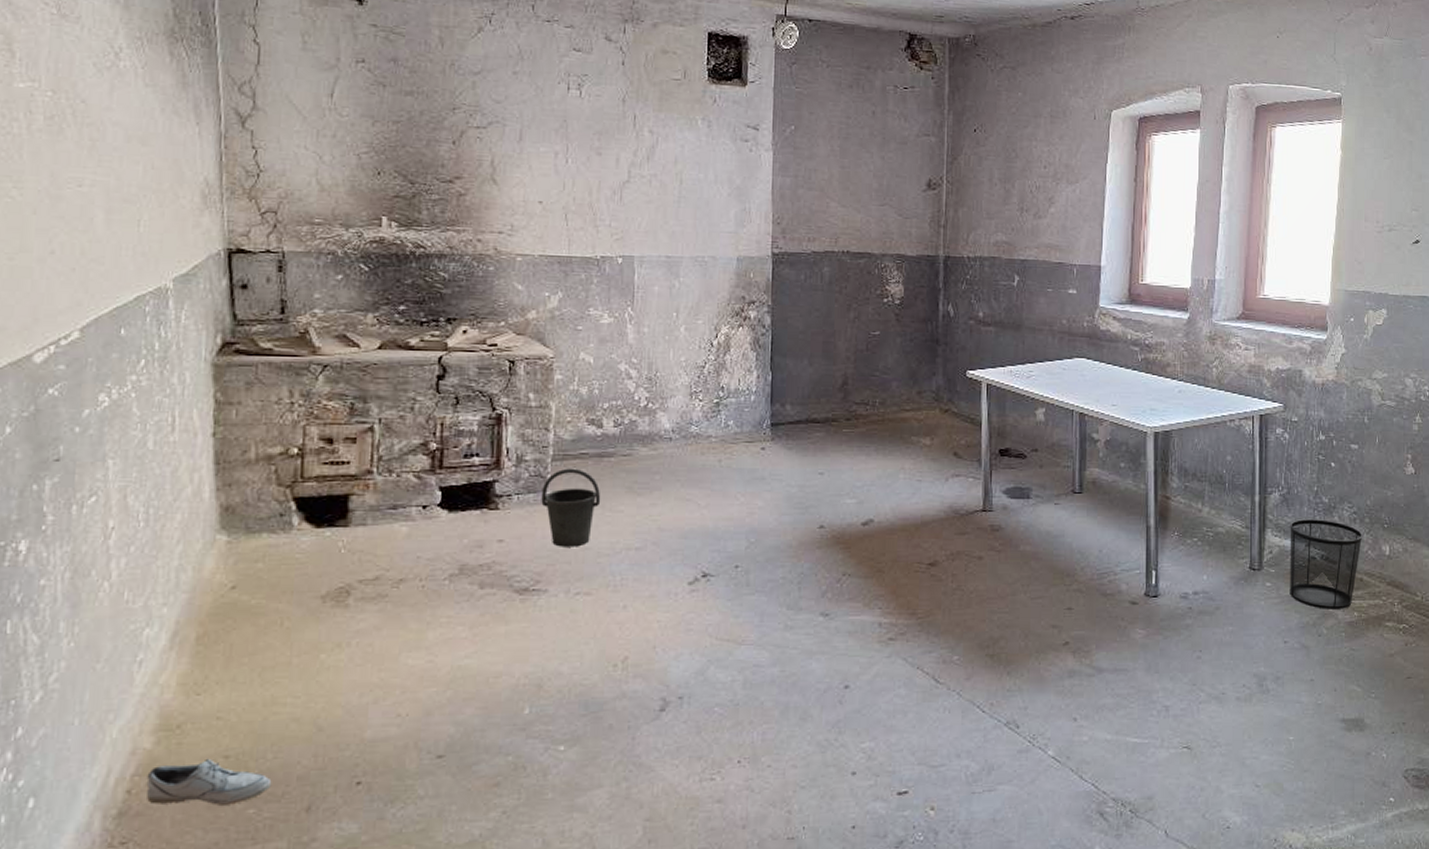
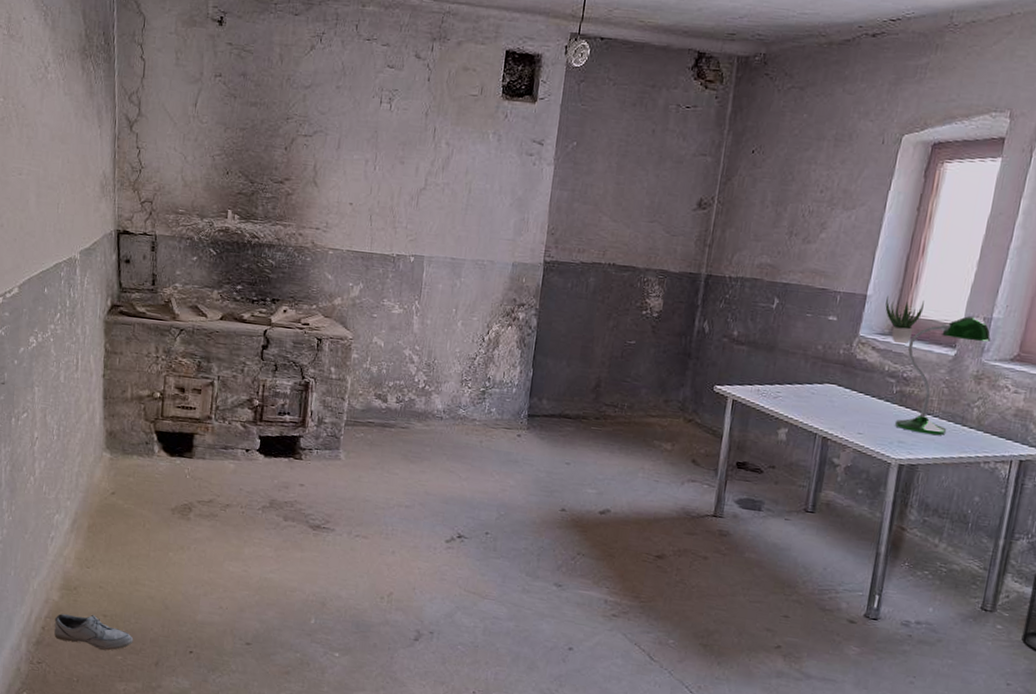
bucket: present [541,468,601,547] -> none [334,432,382,498]
potted plant: none [1119,265,1153,312] -> present [885,295,924,344]
desk lamp: none [1144,280,1218,399] -> present [894,316,991,436]

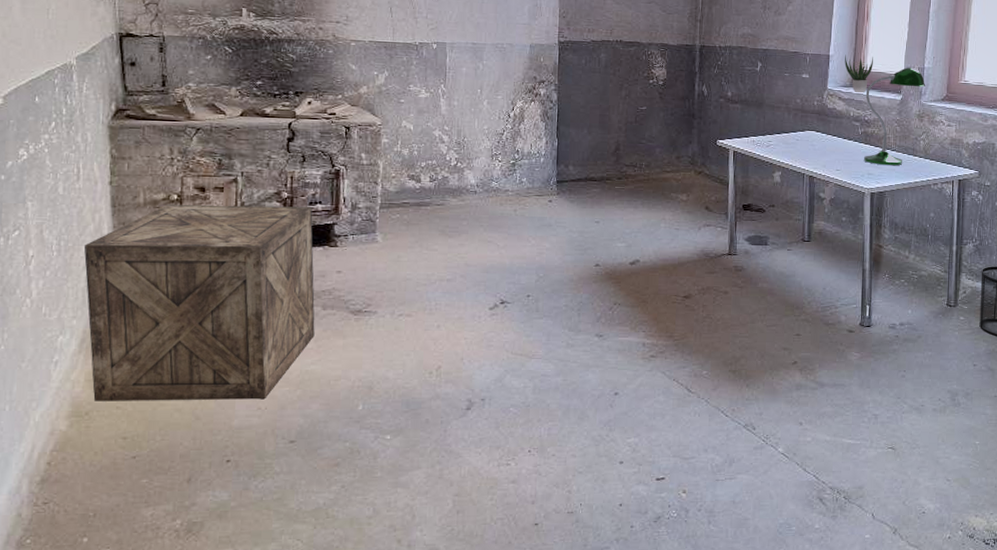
shoe: present [54,614,134,651] -> none [62,439,160,477]
wooden crate: none [79,401,281,600] -> present [83,205,315,401]

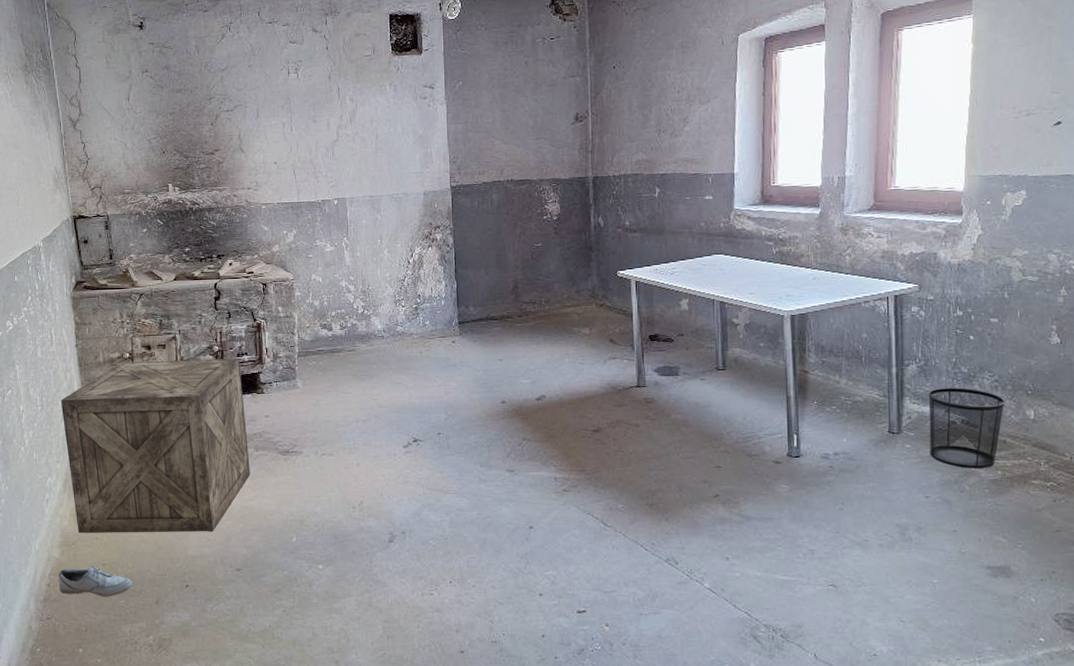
shoe: none [62,439,160,477] -> present [58,565,133,598]
potted plant: present [845,54,873,93] -> none [752,171,785,211]
desk lamp: present [863,68,926,166] -> none [778,178,848,286]

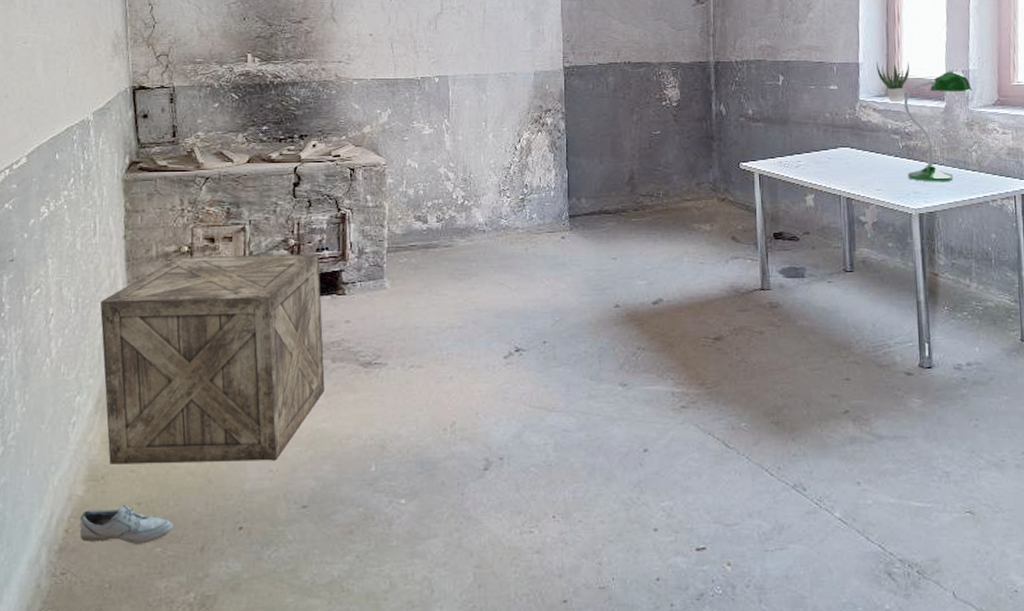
potted plant: none [752,171,785,211] -> present [876,61,910,103]
desk lamp: none [778,178,848,286] -> present [903,71,973,182]

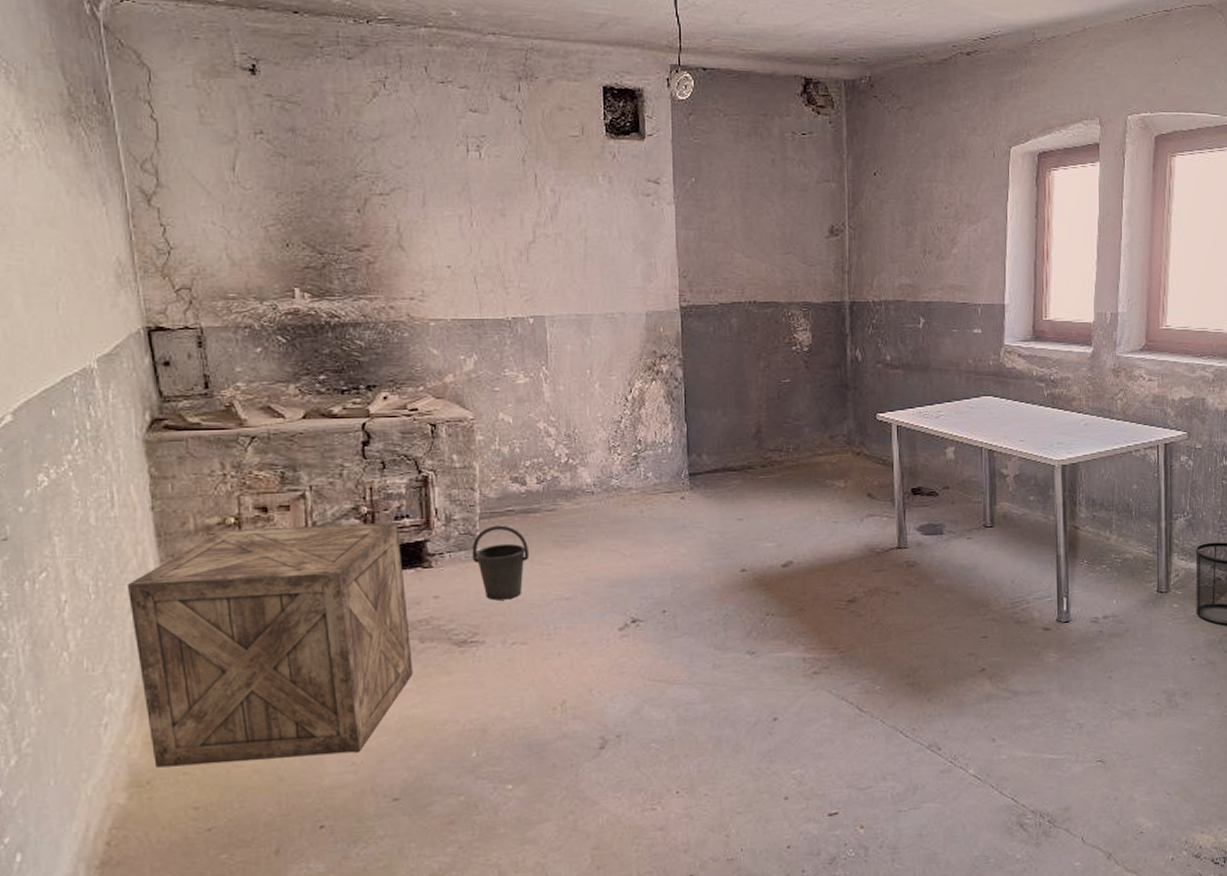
shoe: present [79,504,174,545] -> none [123,810,241,854]
bucket: none [379,258,428,326] -> present [472,525,530,601]
potted plant: present [876,61,910,103] -> none [1023,302,1057,348]
desk lamp: present [903,71,973,182] -> none [1050,314,1121,432]

